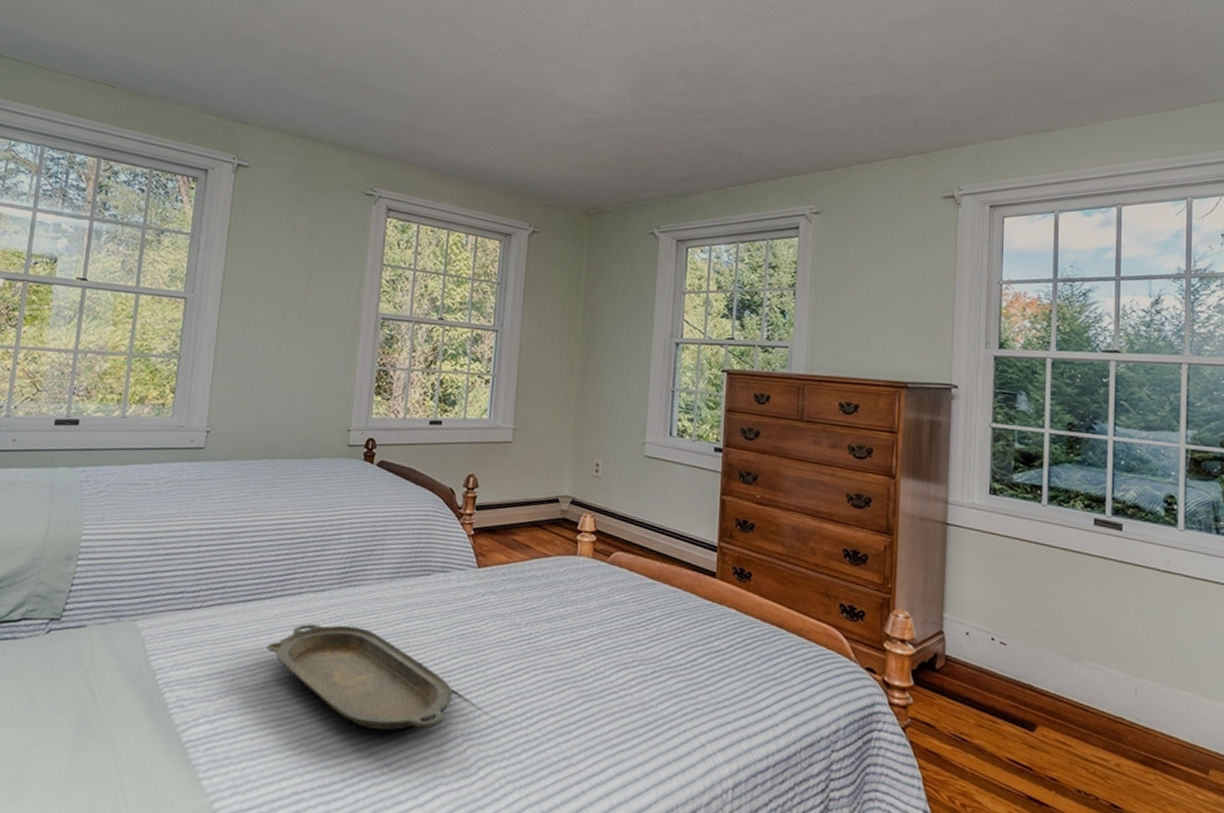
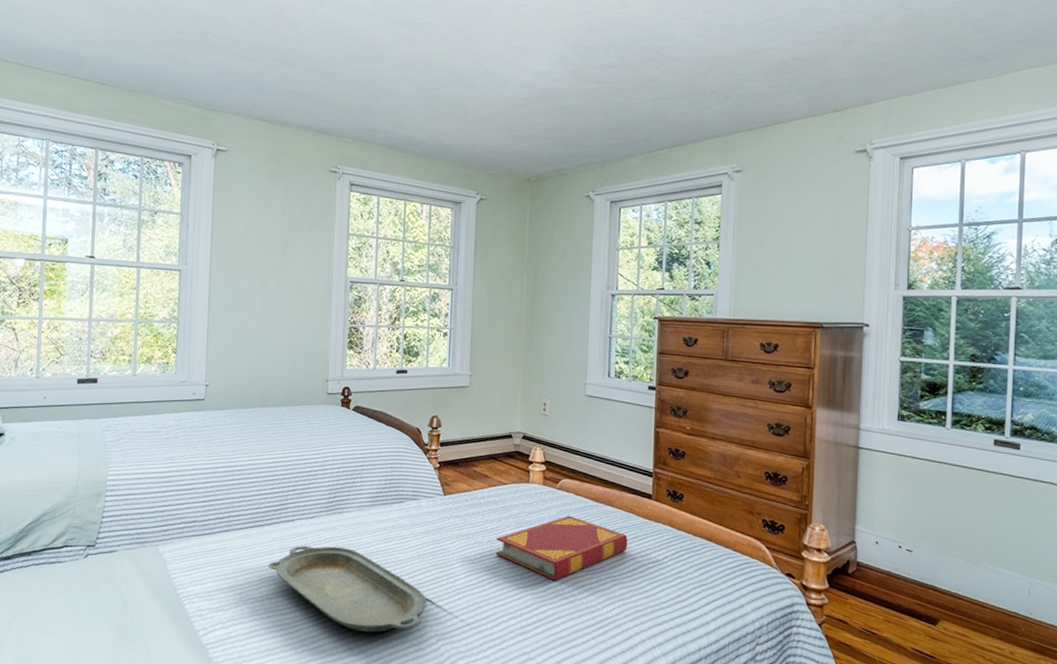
hardback book: none [535,594,688,672] -> present [495,515,628,581]

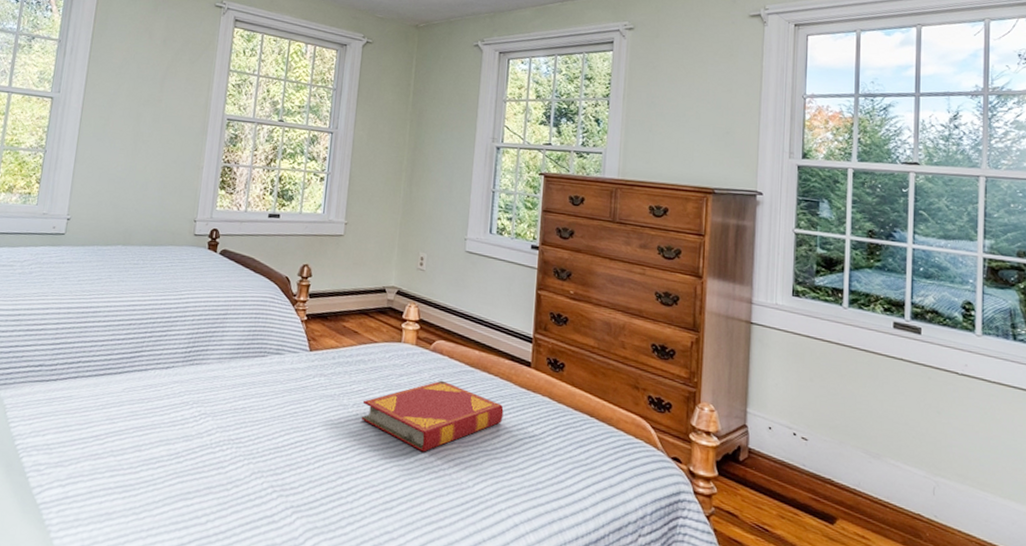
serving tray: present [268,546,428,633] -> none [115,398,285,501]

